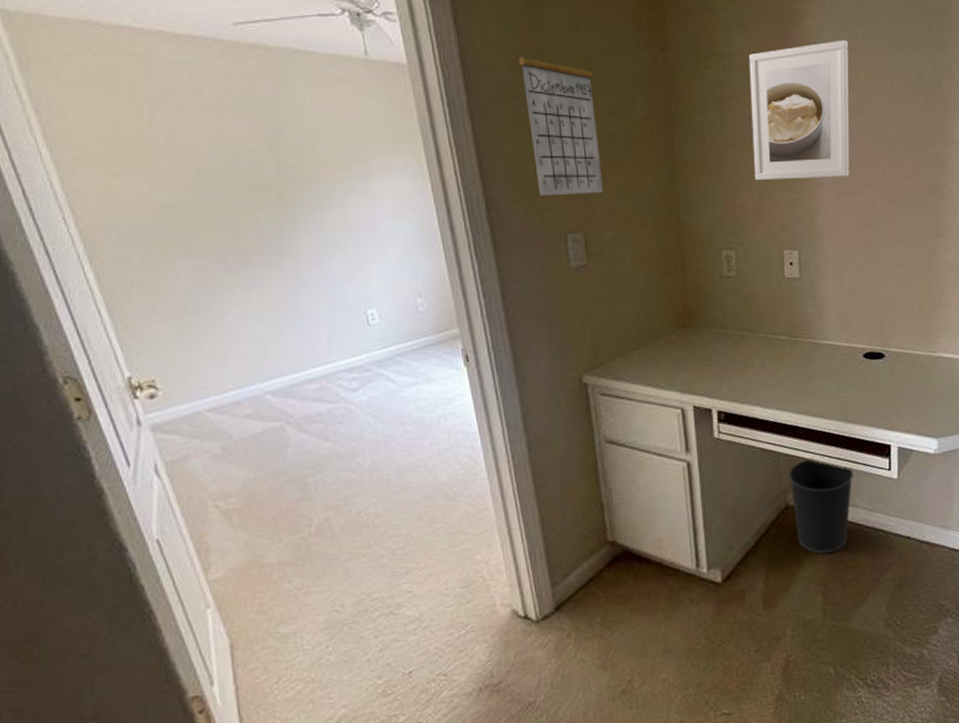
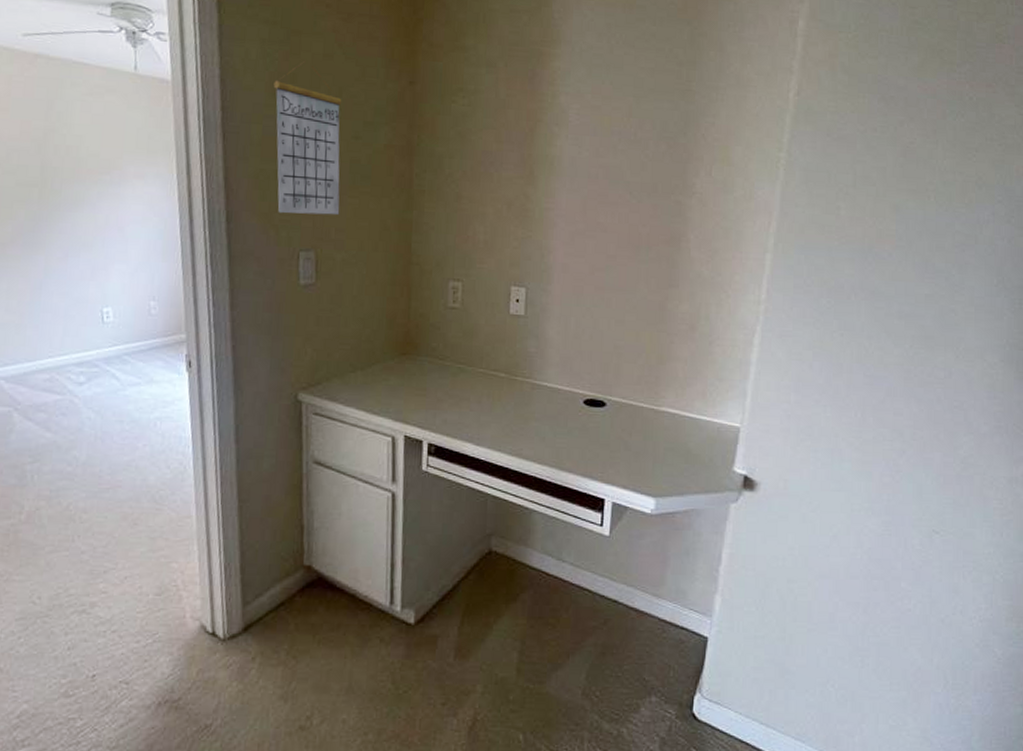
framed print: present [748,39,850,181] -> none [488,84,594,218]
wastebasket: present [788,458,854,554] -> none [494,503,564,608]

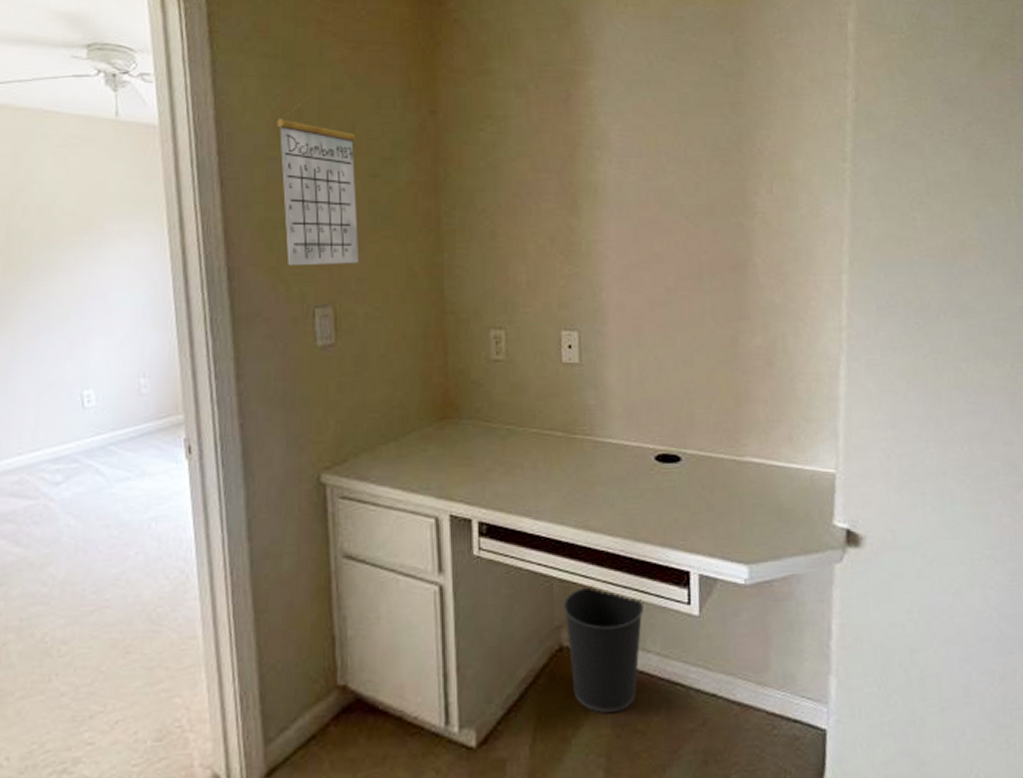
wastebasket: none [494,503,564,608] -> present [562,585,645,714]

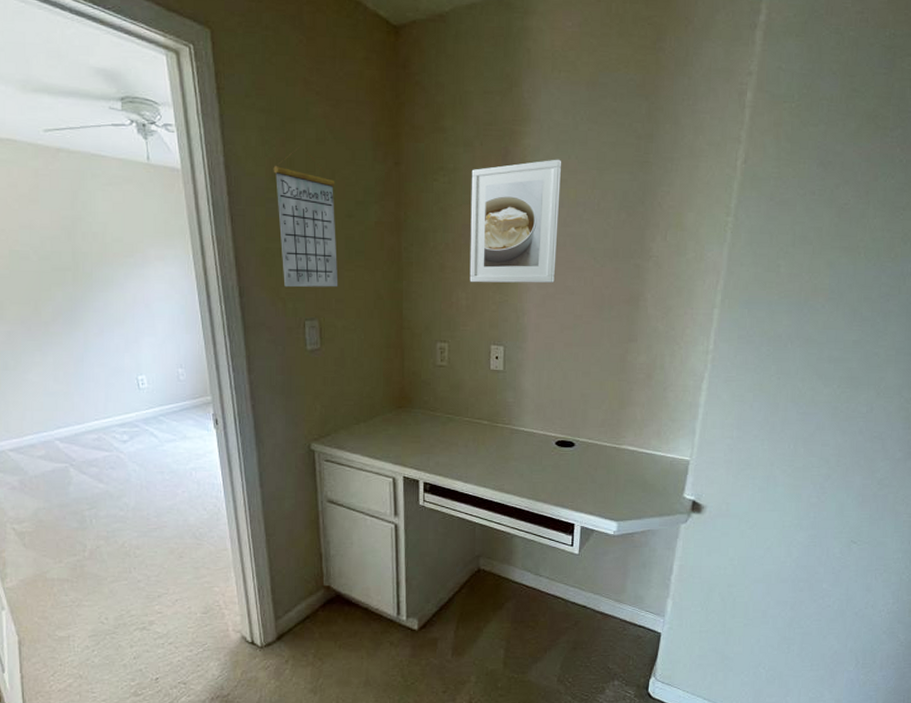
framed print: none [526,102,638,252] -> present [469,159,561,283]
wastebasket: present [562,585,645,714] -> none [481,529,540,614]

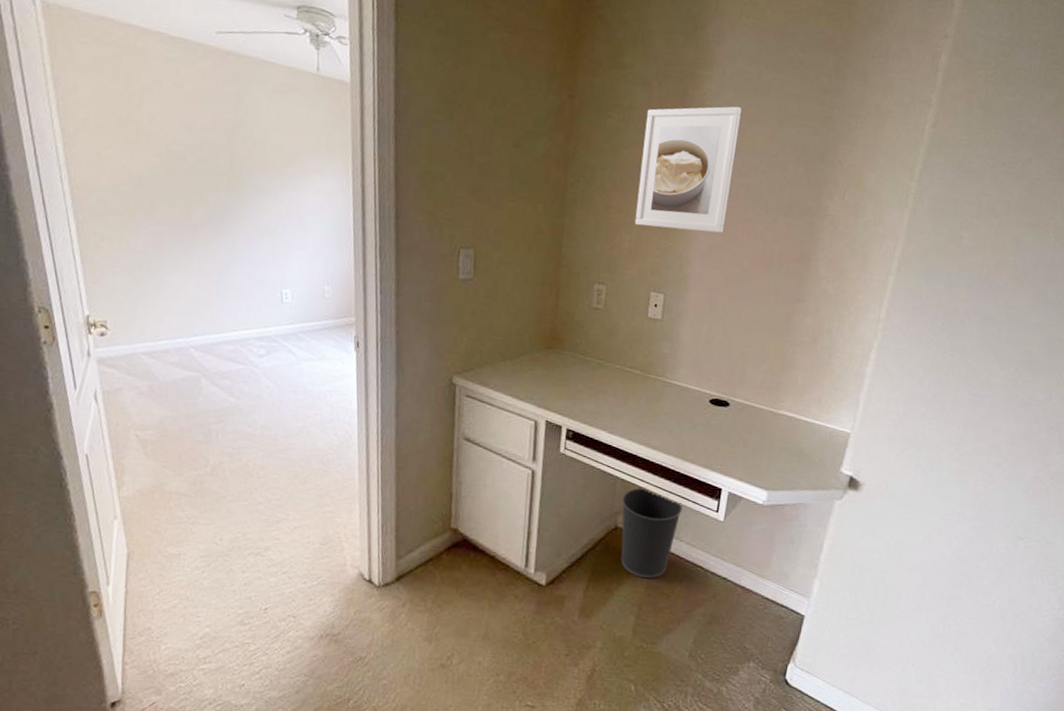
calendar: present [273,146,339,288] -> none [442,70,506,217]
wastebasket: none [481,529,540,614] -> present [621,487,683,579]

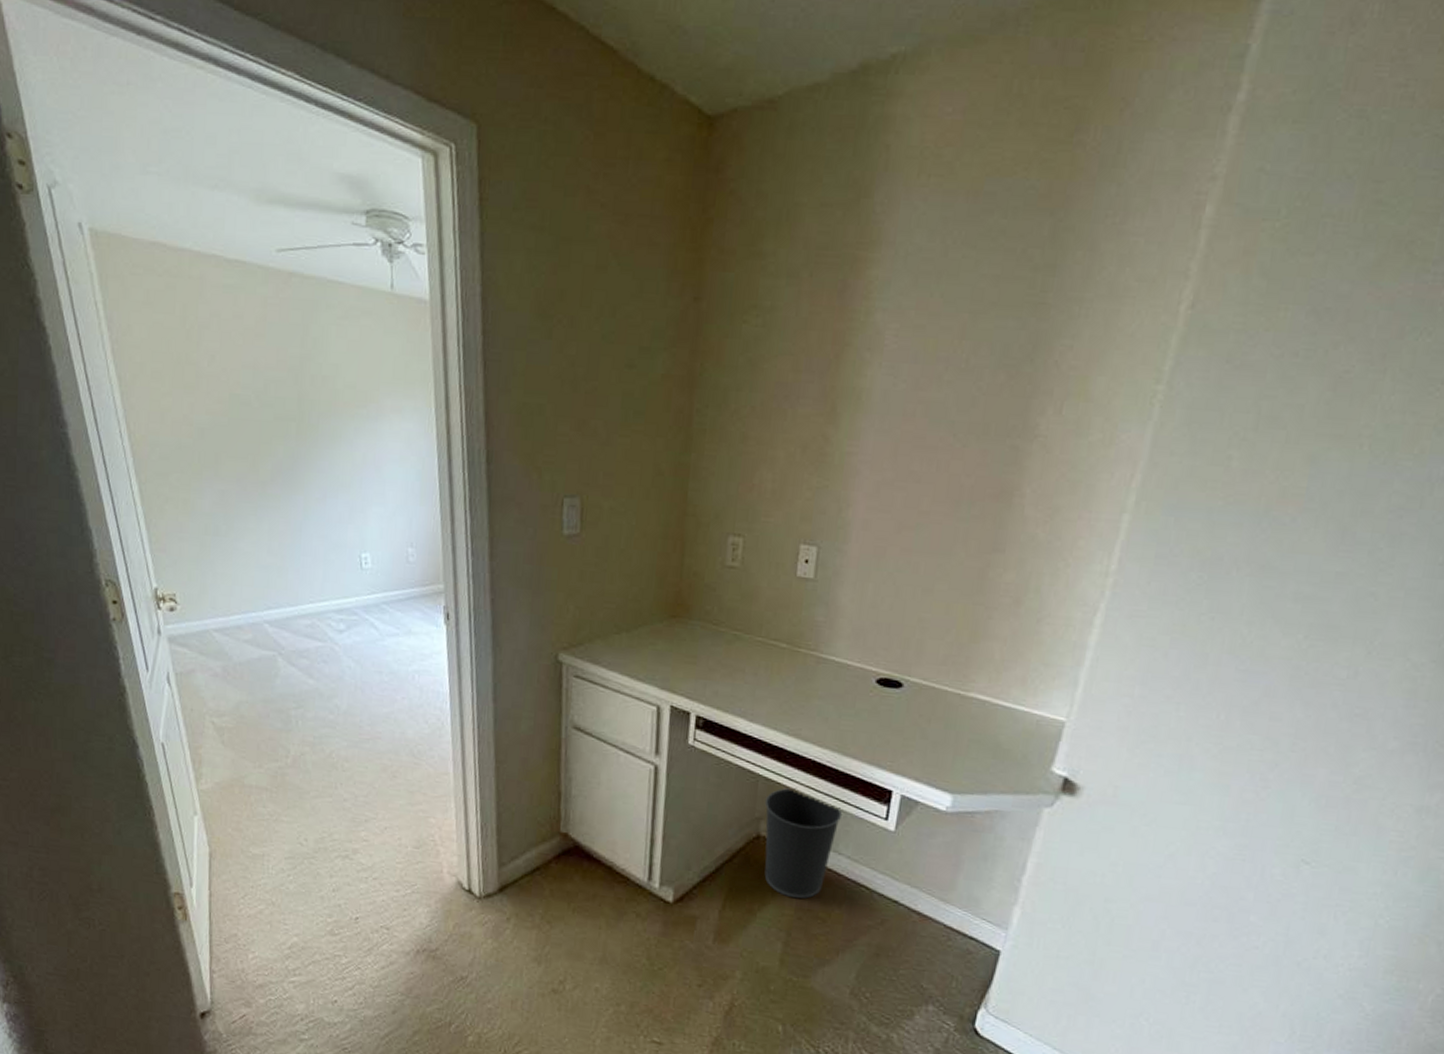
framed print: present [634,106,741,233] -> none [779,297,920,465]

